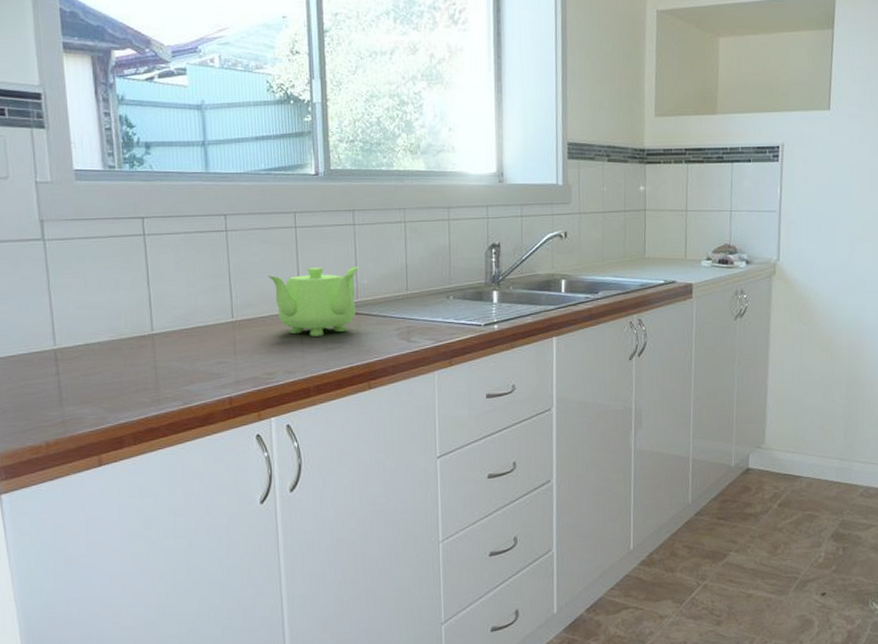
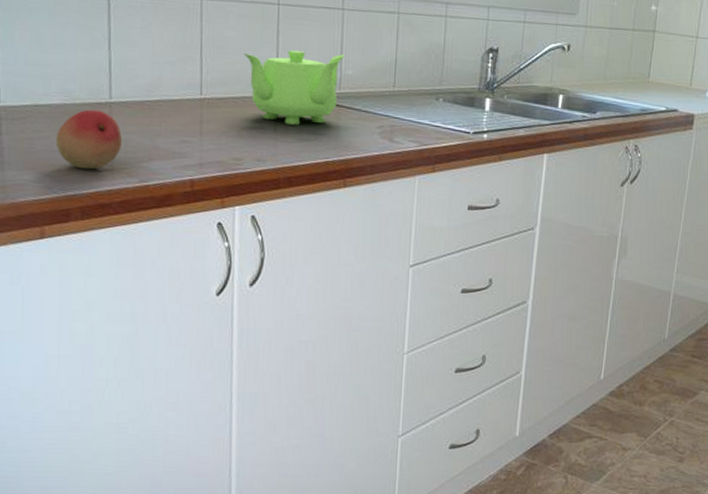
fruit: none [107,342,165,398] -> present [56,109,122,170]

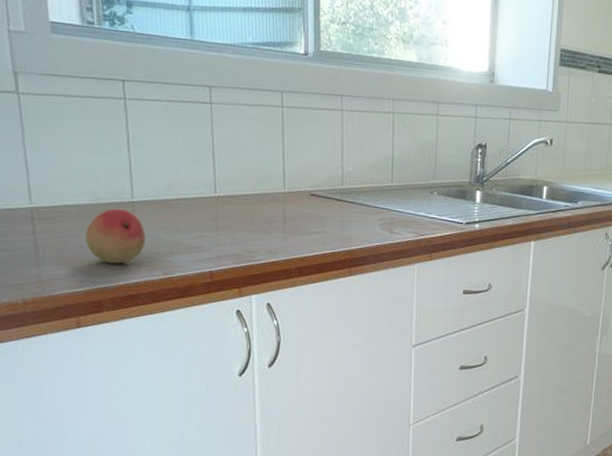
teapot: present [244,50,346,125] -> none [252,150,346,220]

